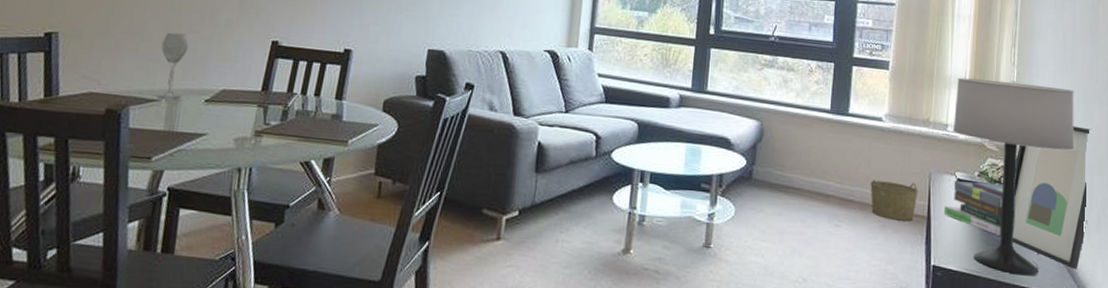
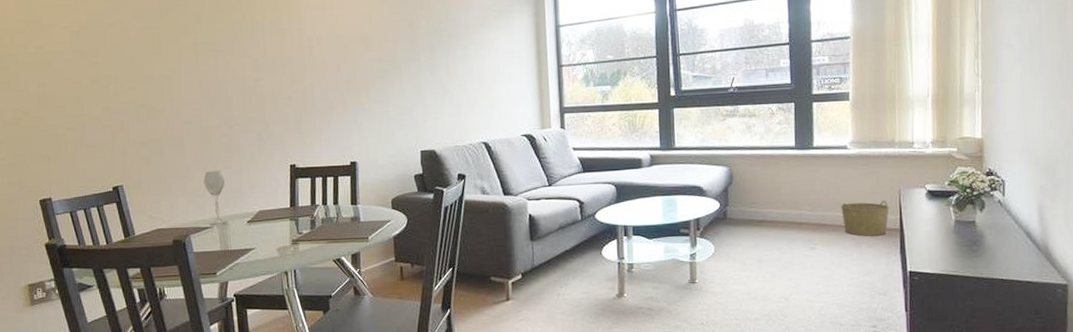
books: present [943,181,1004,237] -> none [916,189,976,238]
table lamp: present [952,77,1075,276] -> none [919,89,1048,269]
picture frame: present [1000,126,1091,270] -> none [975,123,1065,257]

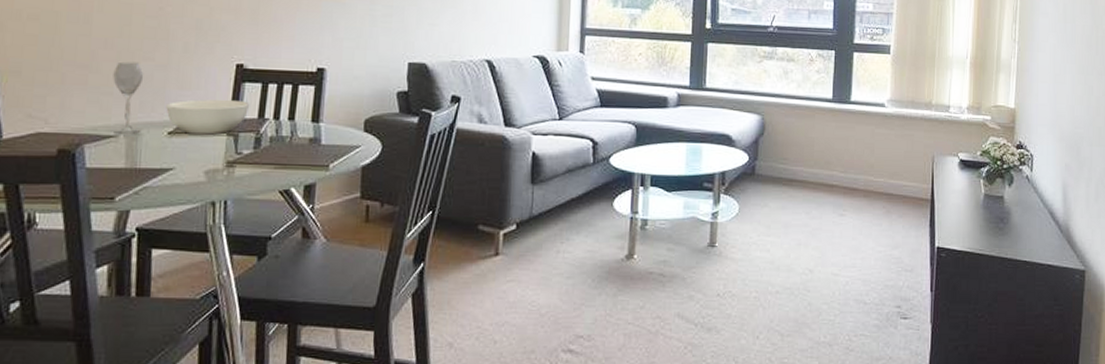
bowl: none [243,192,304,222] -> present [166,99,250,136]
basket: present [841,200,889,236] -> none [874,167,922,205]

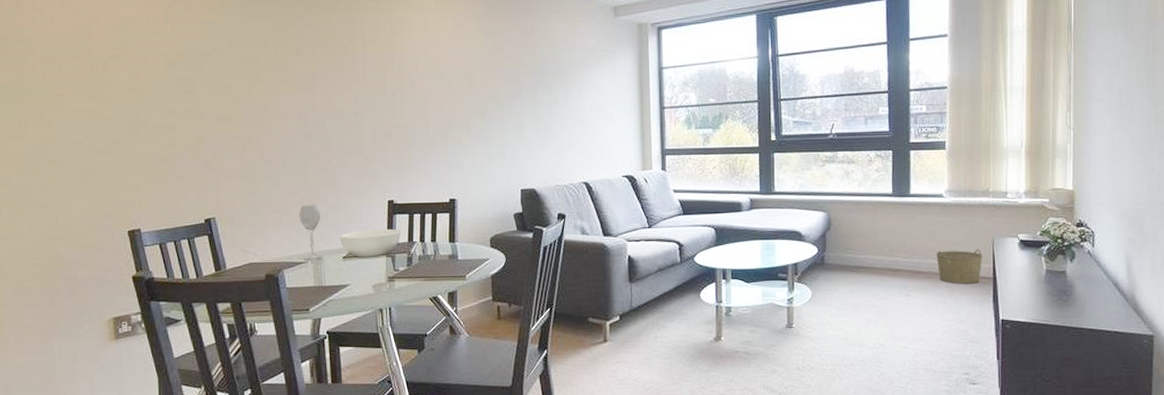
basket: none [874,167,922,205] -> present [936,249,983,284]

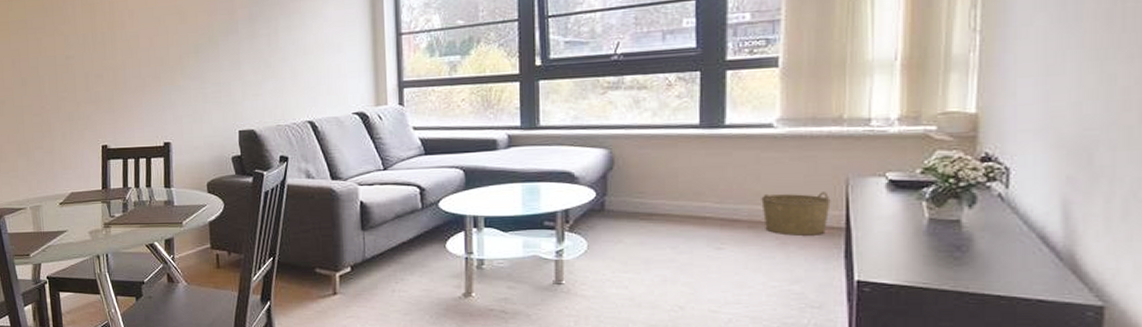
wineglass: present [299,204,323,261] -> none [16,151,41,207]
bowl: present [339,228,401,259] -> none [55,174,116,205]

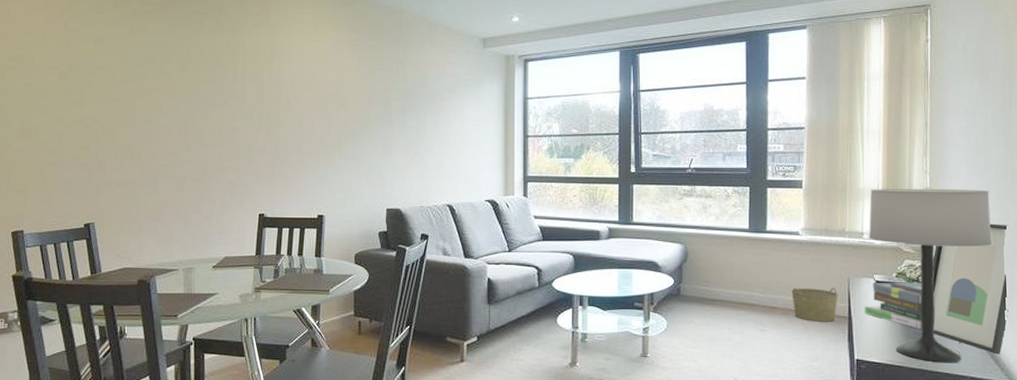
books: none [870,179,963,241] -> present [864,282,922,330]
table lamp: none [878,47,1083,283] -> present [868,186,993,363]
picture frame: none [959,92,1113,270] -> present [921,223,1009,355]

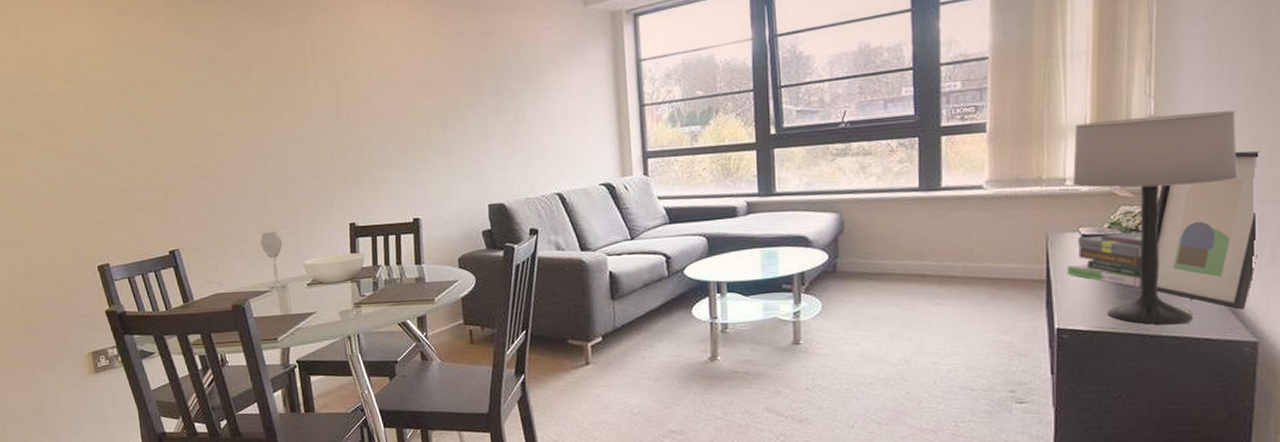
wineglass: none [173,214,195,269] -> present [260,231,288,290]
bowl: none [210,240,270,269] -> present [302,252,365,285]
basket: present [791,288,838,322] -> none [974,247,1033,289]

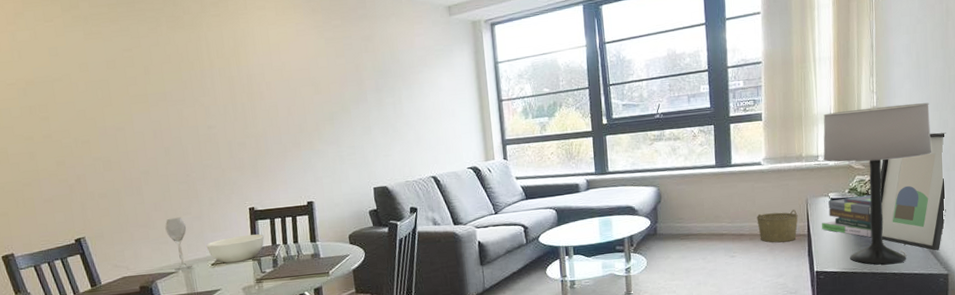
basket: none [974,247,1033,289] -> present [756,209,798,243]

